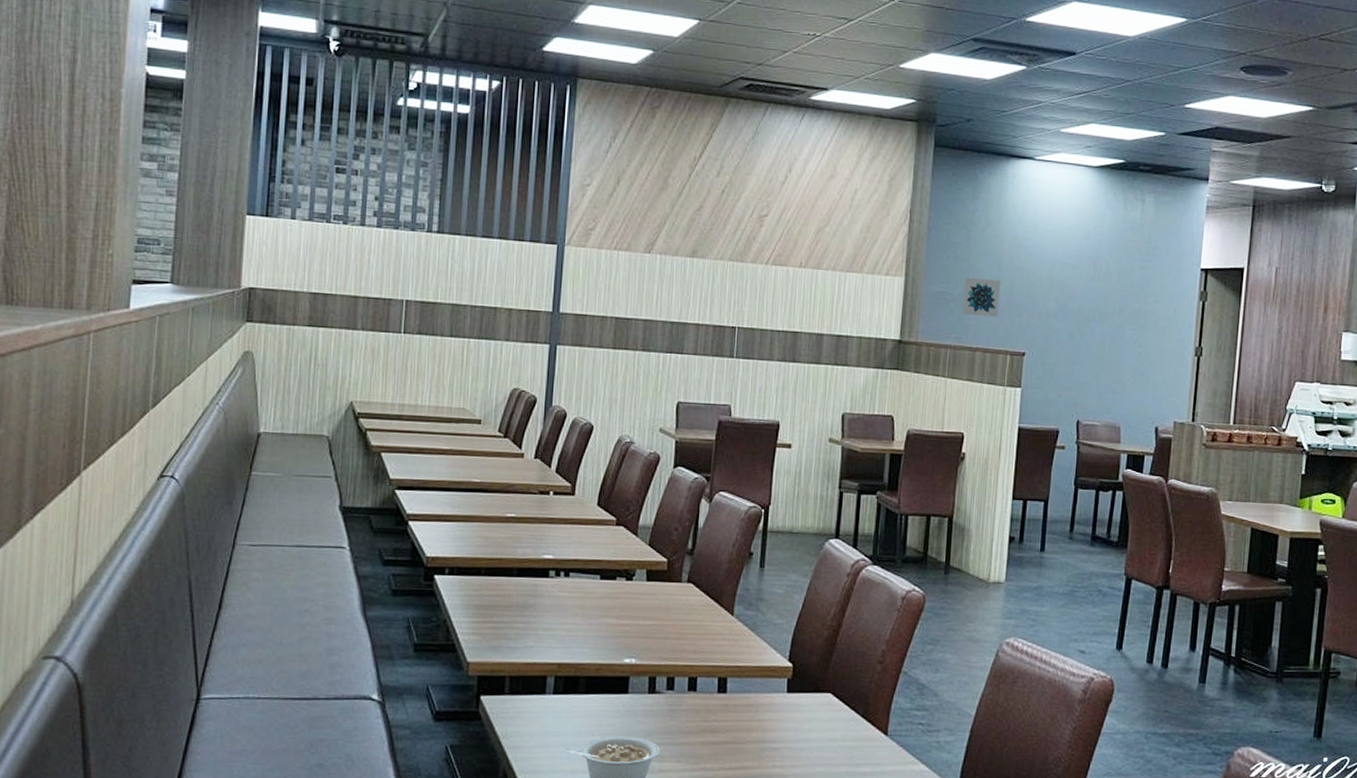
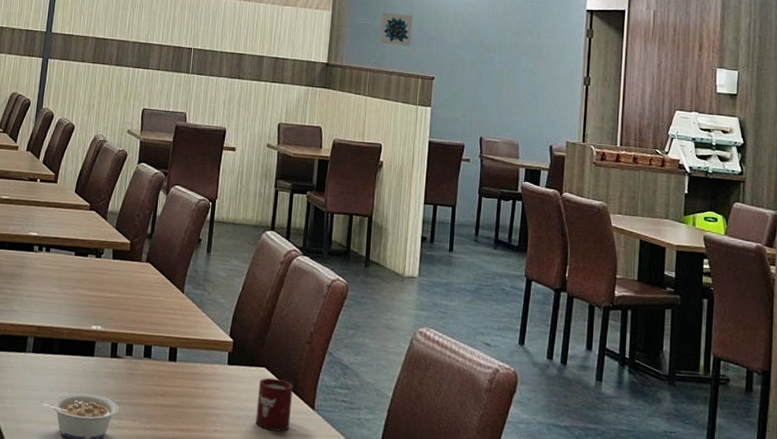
cup: none [820,704,863,762] -> present [255,377,294,432]

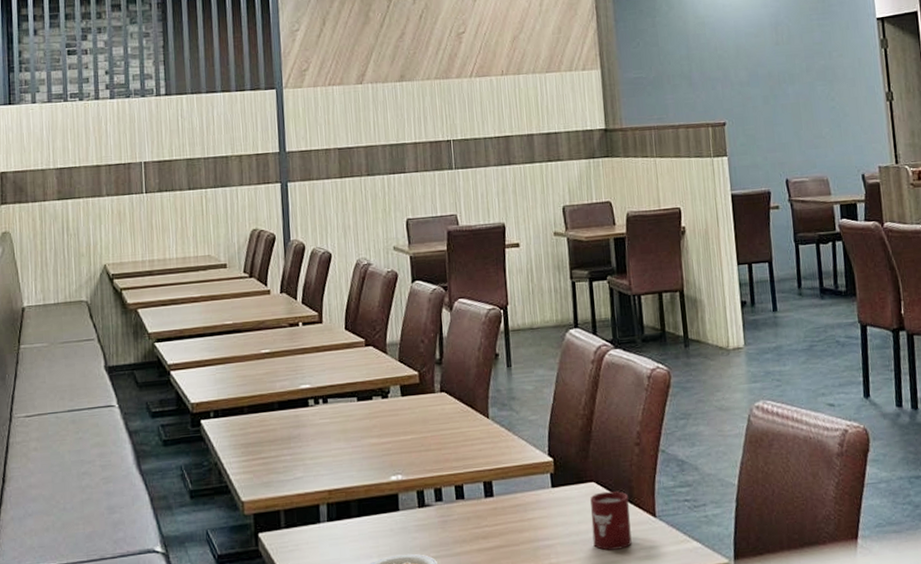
wall art: present [380,12,413,46] -> none [657,58,694,96]

